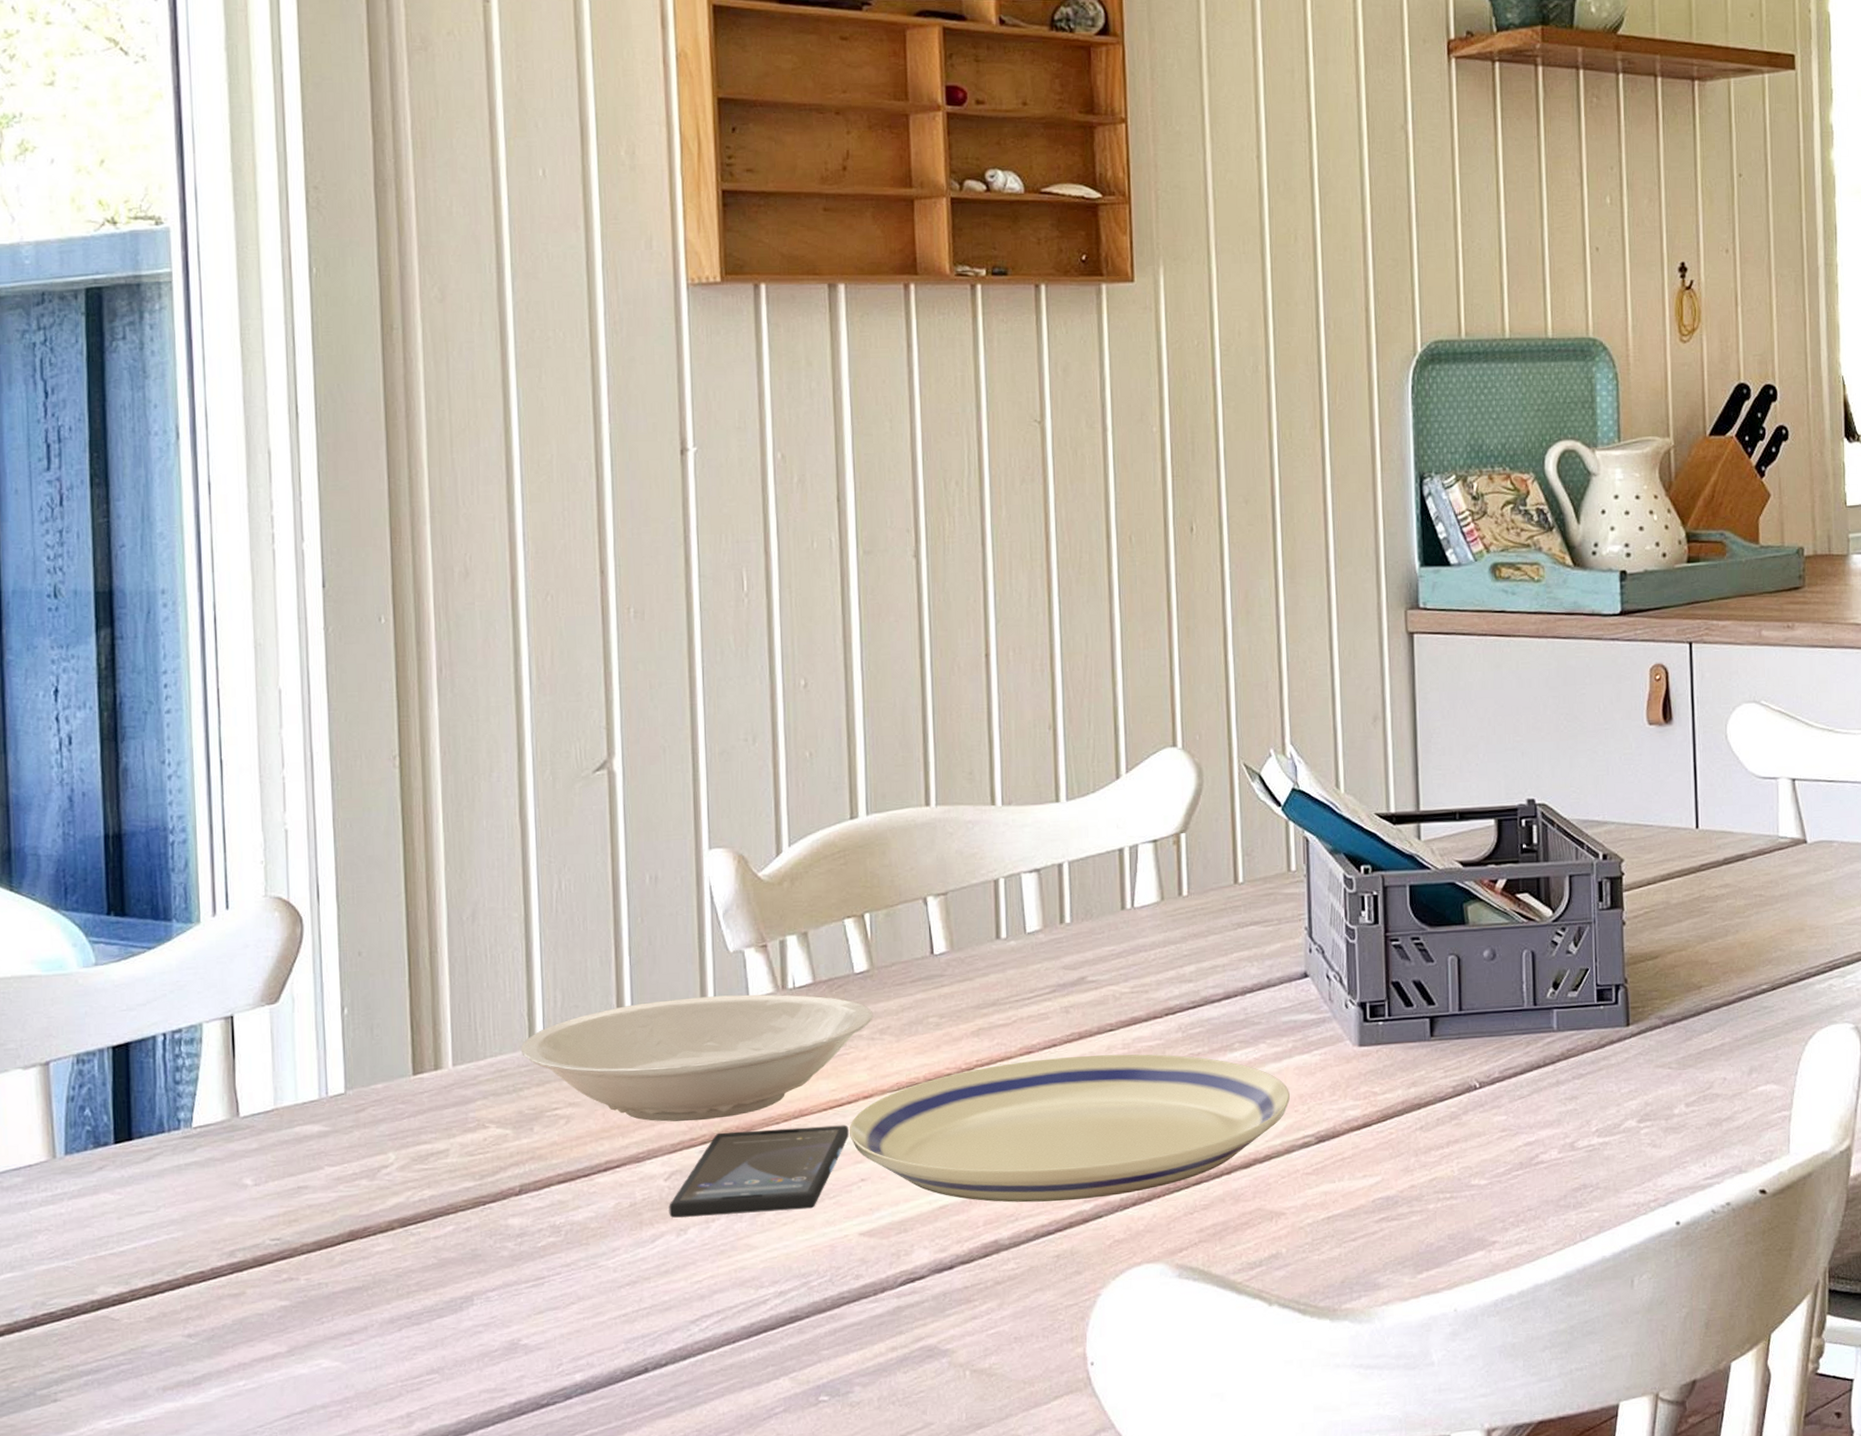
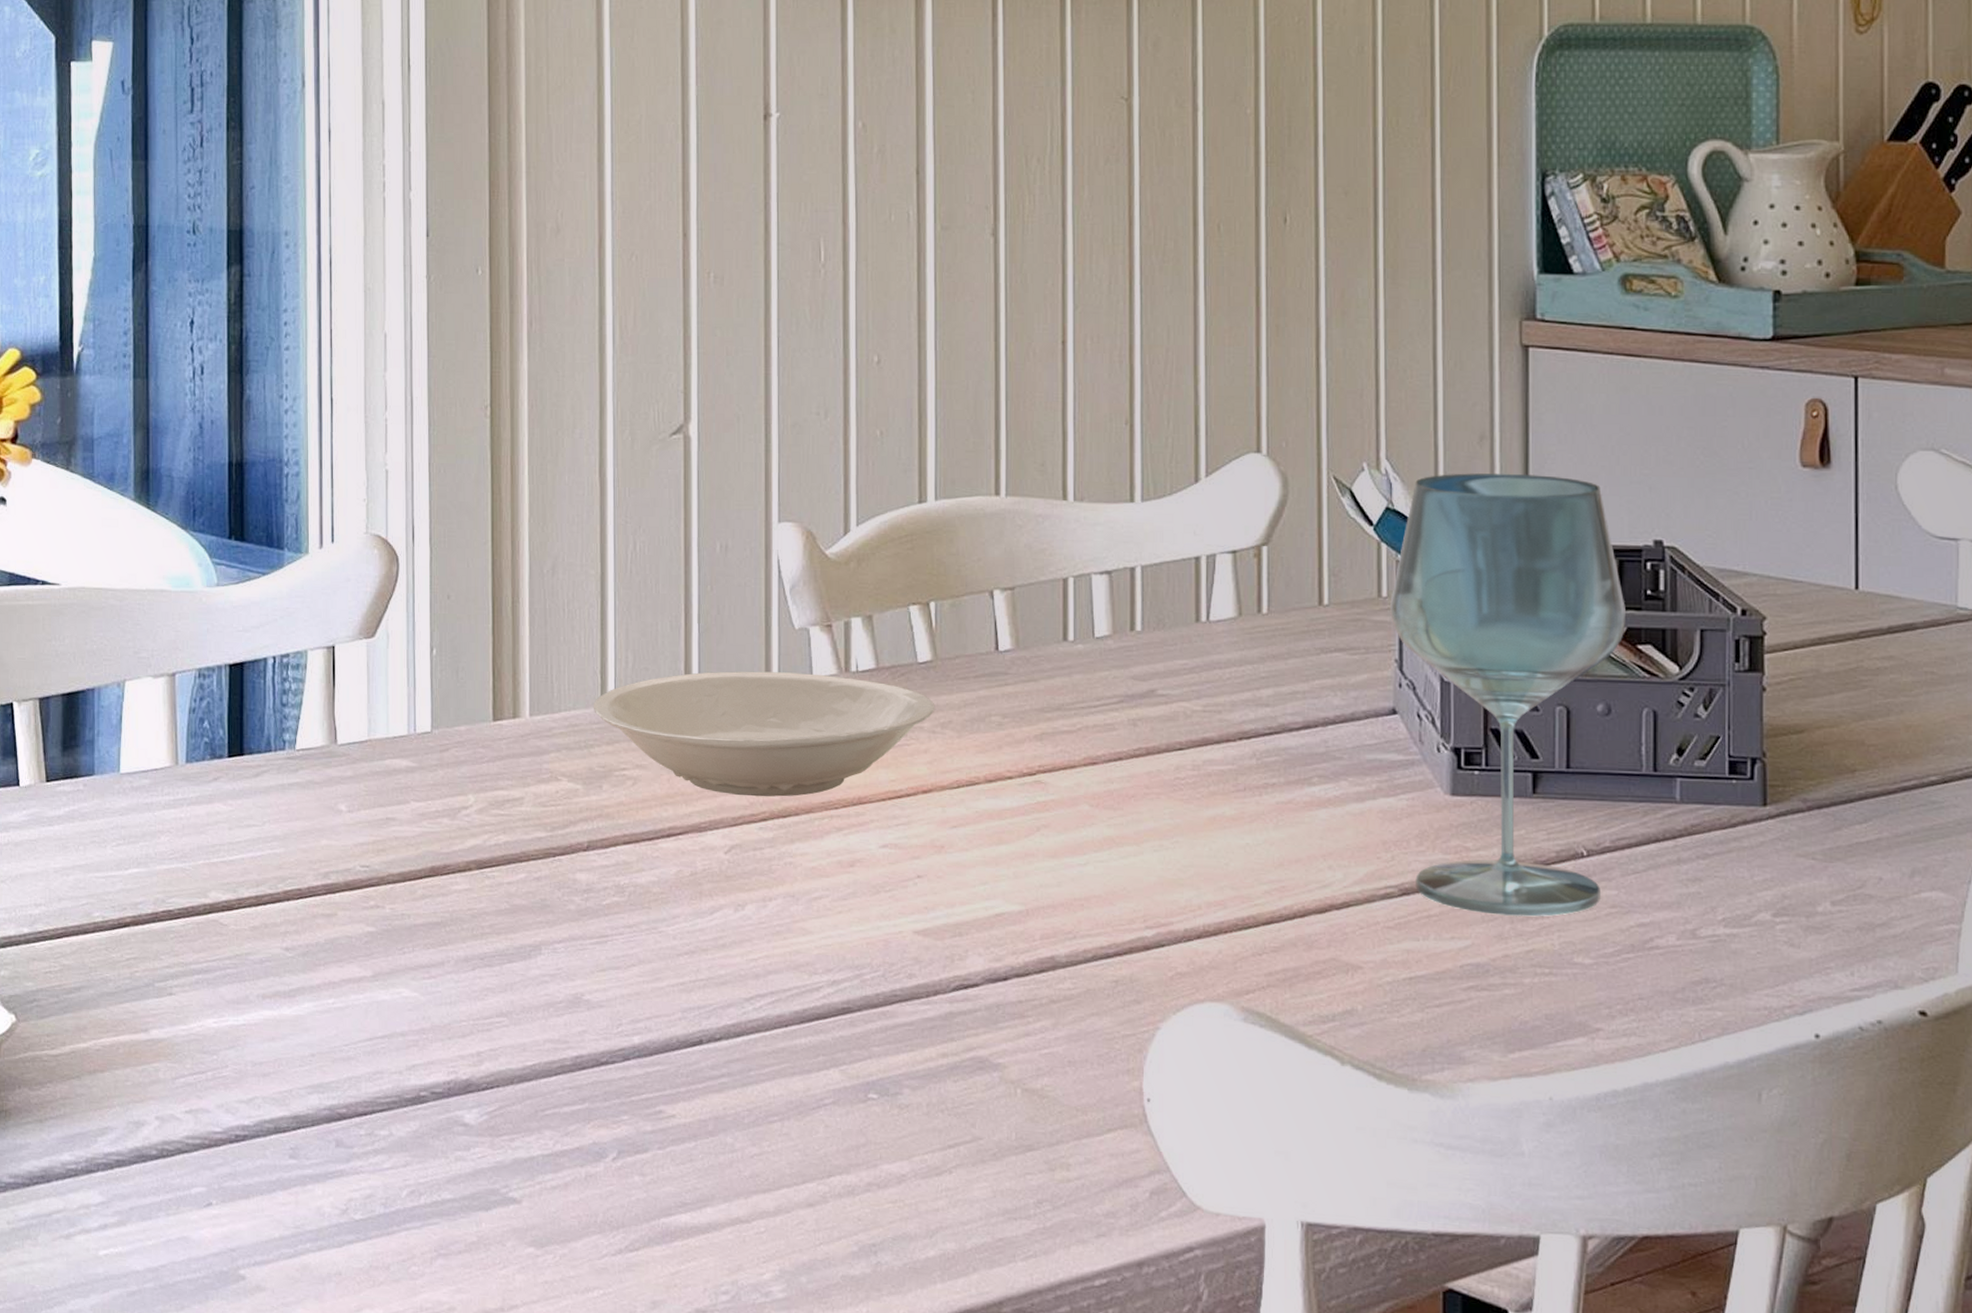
smartphone: present [669,1125,849,1218] -> none [728,811,907,900]
plate: present [848,1054,1290,1203] -> none [906,772,1372,926]
wine glass: none [1299,748,1506,1151] -> present [1390,473,1627,917]

